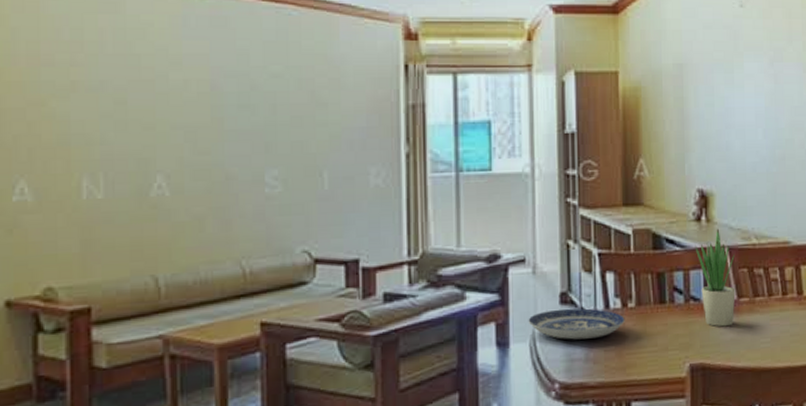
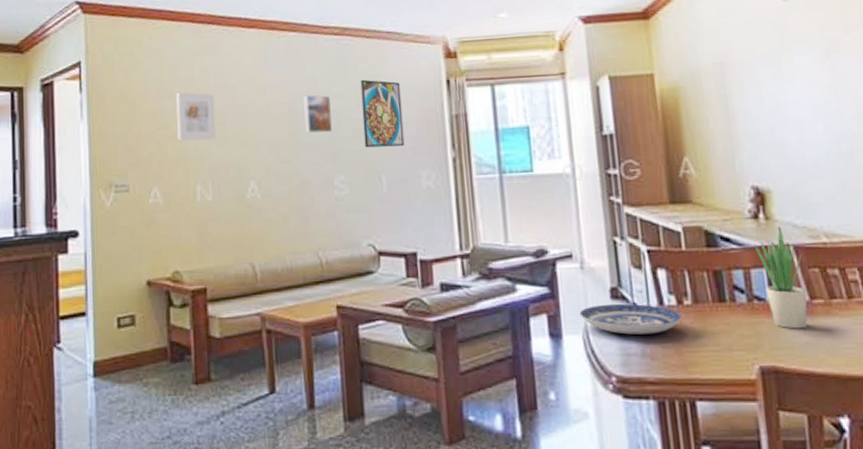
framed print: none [57,59,112,123] -> present [176,92,216,141]
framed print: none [230,72,266,120] -> present [302,94,332,134]
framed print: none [303,58,352,139] -> present [360,79,405,148]

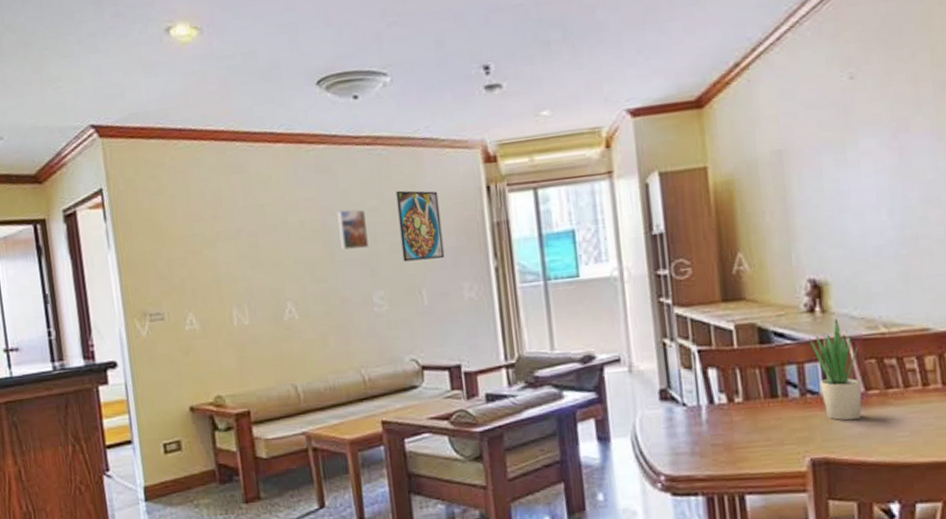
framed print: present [176,92,216,141] -> none [204,214,249,265]
plate: present [579,303,682,335] -> none [627,404,733,435]

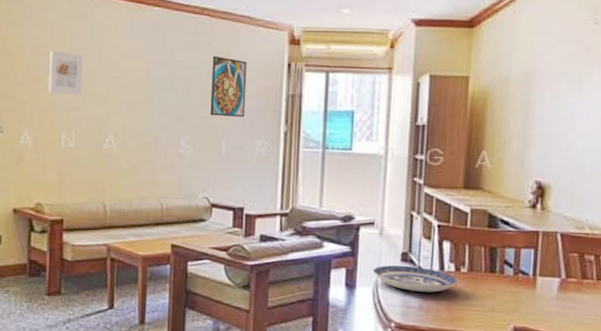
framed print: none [204,214,249,265] -> present [49,50,83,96]
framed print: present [336,209,369,251] -> none [159,64,184,99]
plate: none [627,404,733,435] -> present [373,265,457,293]
potted plant: present [809,318,862,421] -> none [528,216,566,300]

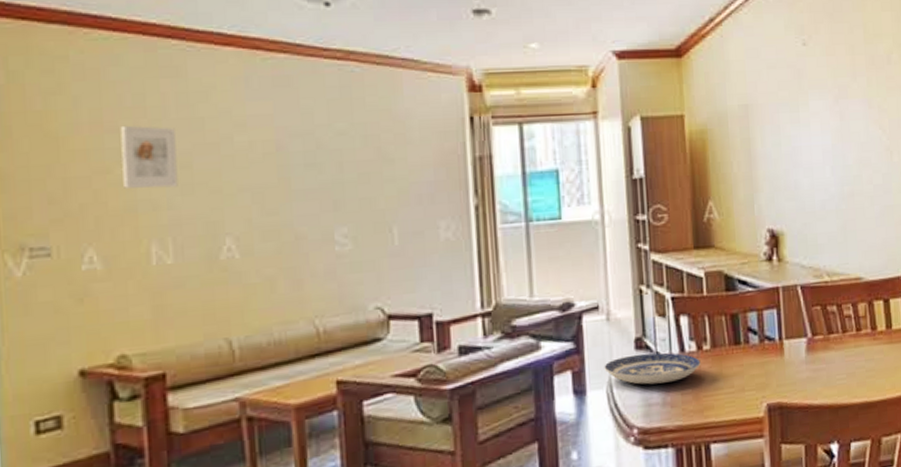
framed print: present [210,56,247,117] -> none [368,114,421,195]

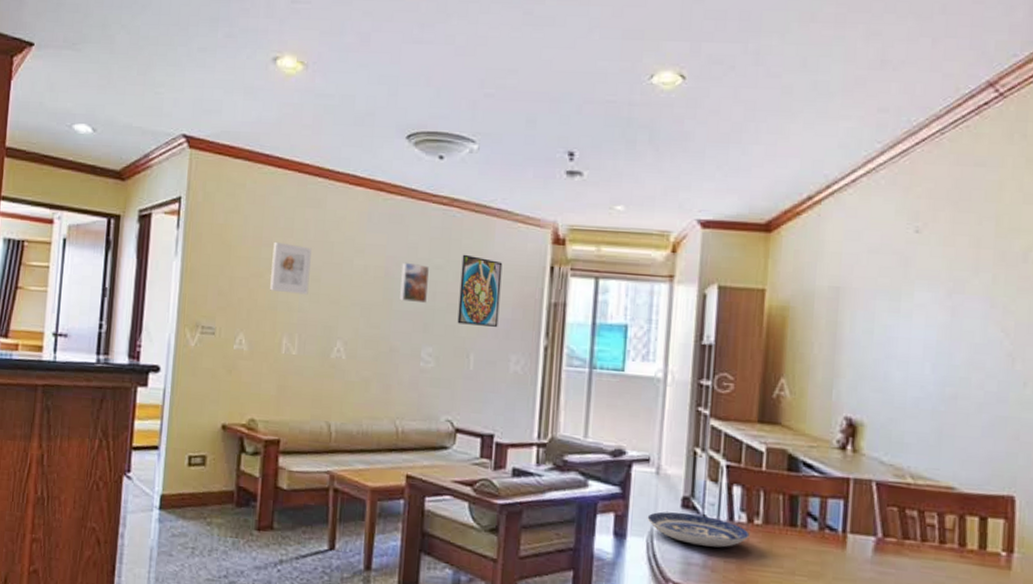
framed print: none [295,131,333,179] -> present [399,262,429,304]
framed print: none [368,114,421,195] -> present [457,254,503,327]

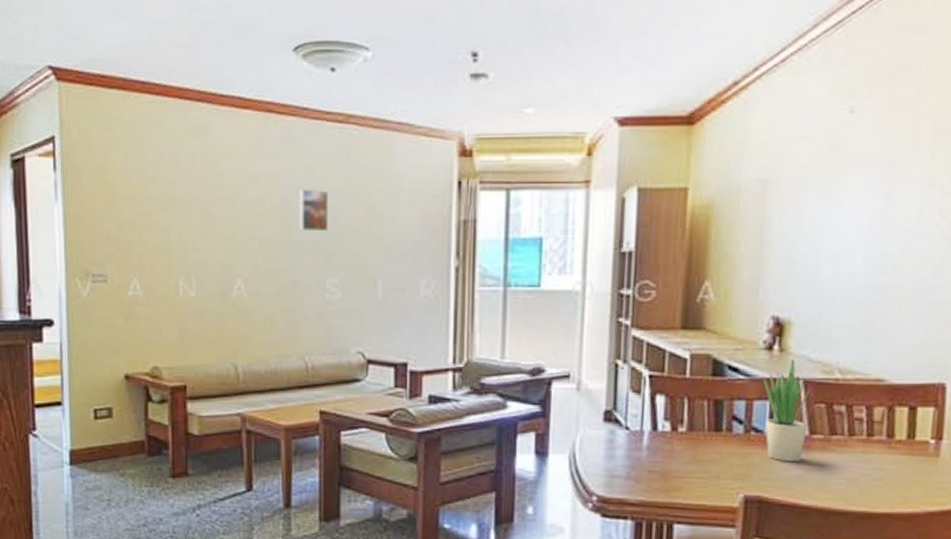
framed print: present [270,241,312,295] -> none [159,177,202,232]
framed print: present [457,254,503,327] -> none [362,175,407,251]
plate: present [647,511,750,548] -> none [569,426,674,458]
potted plant: none [836,460,883,564] -> present [762,359,811,462]

